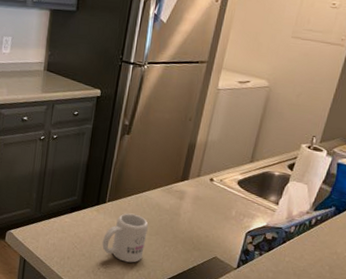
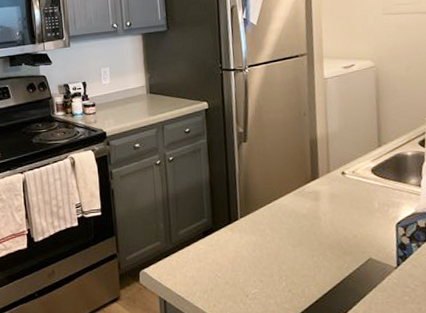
mug: present [102,213,149,263] -> none [244,226,292,283]

